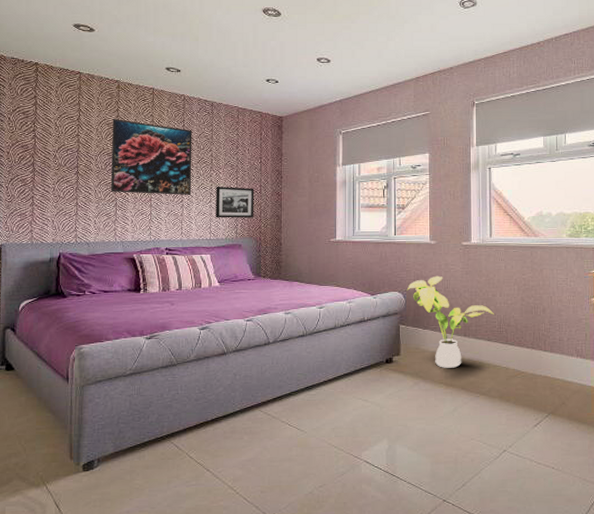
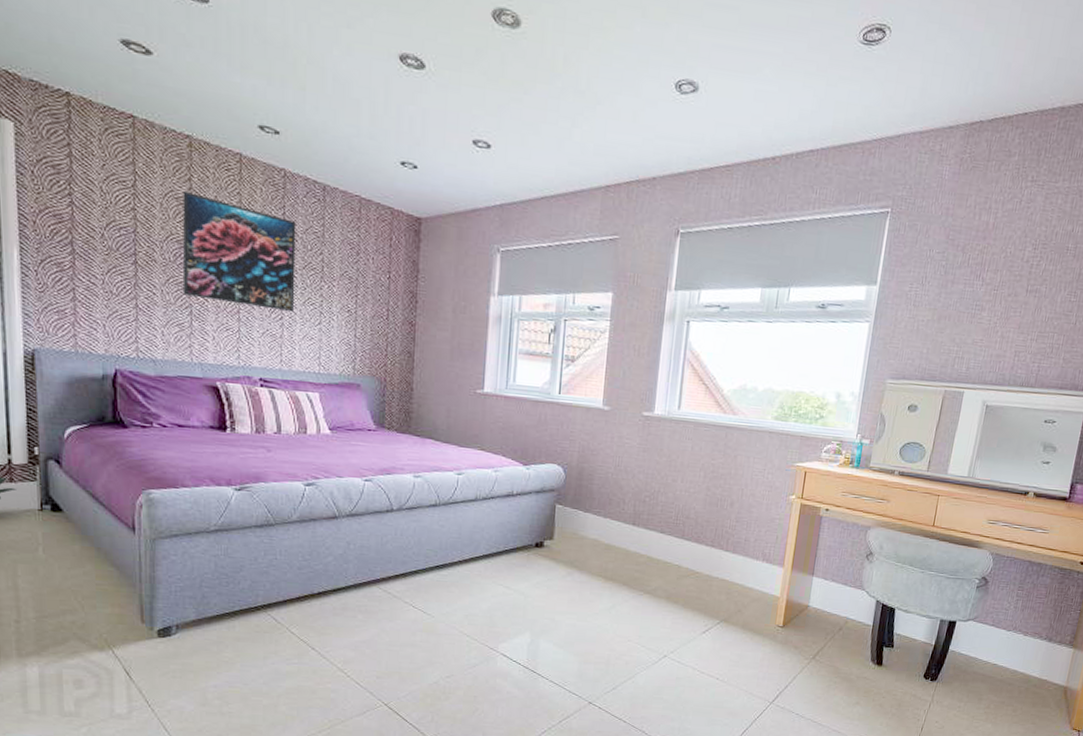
picture frame: present [216,186,255,218] -> none [327,303,380,352]
house plant: present [406,275,494,368] -> none [568,449,672,560]

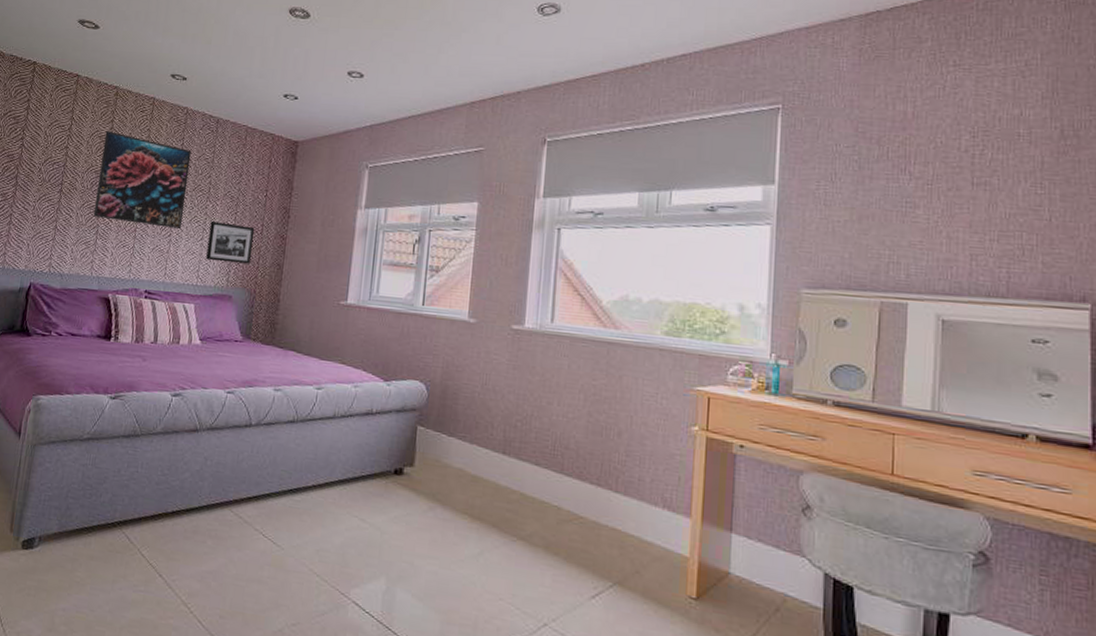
picture frame: none [327,303,380,352] -> present [206,220,255,264]

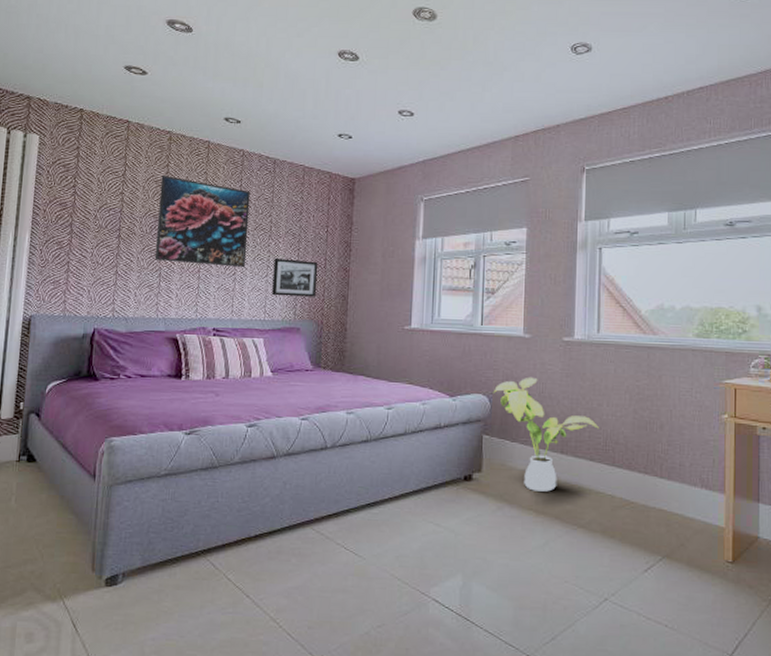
house plant: none [431,366,547,496] -> present [493,377,599,492]

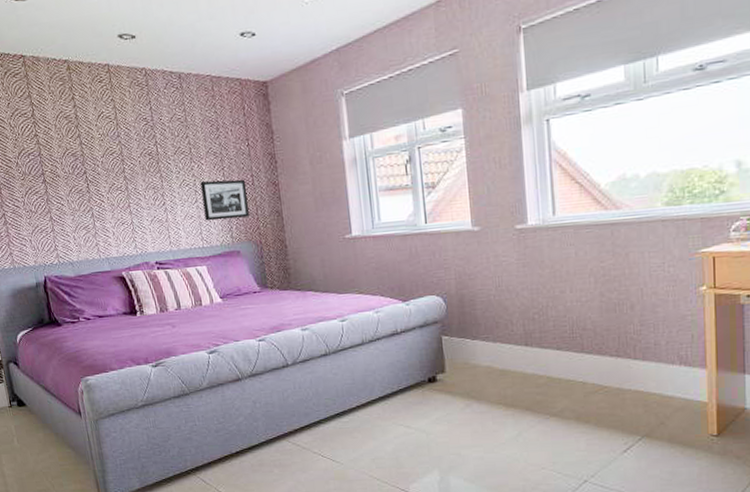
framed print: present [154,174,250,268] -> none [69,109,173,201]
house plant: present [493,377,599,492] -> none [446,271,564,386]

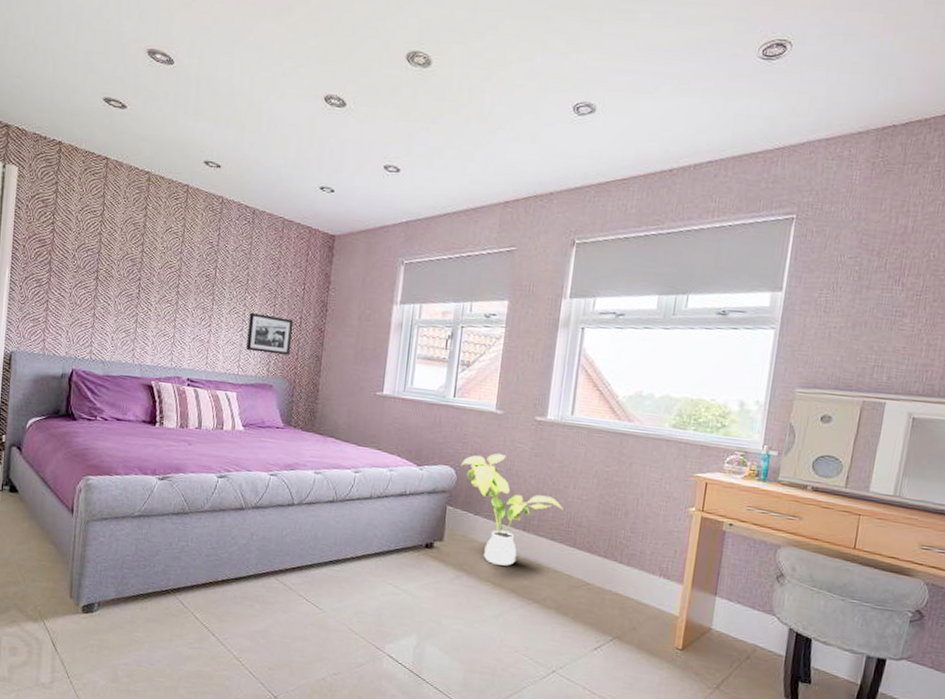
house plant: none [446,271,564,386] -> present [460,453,563,566]

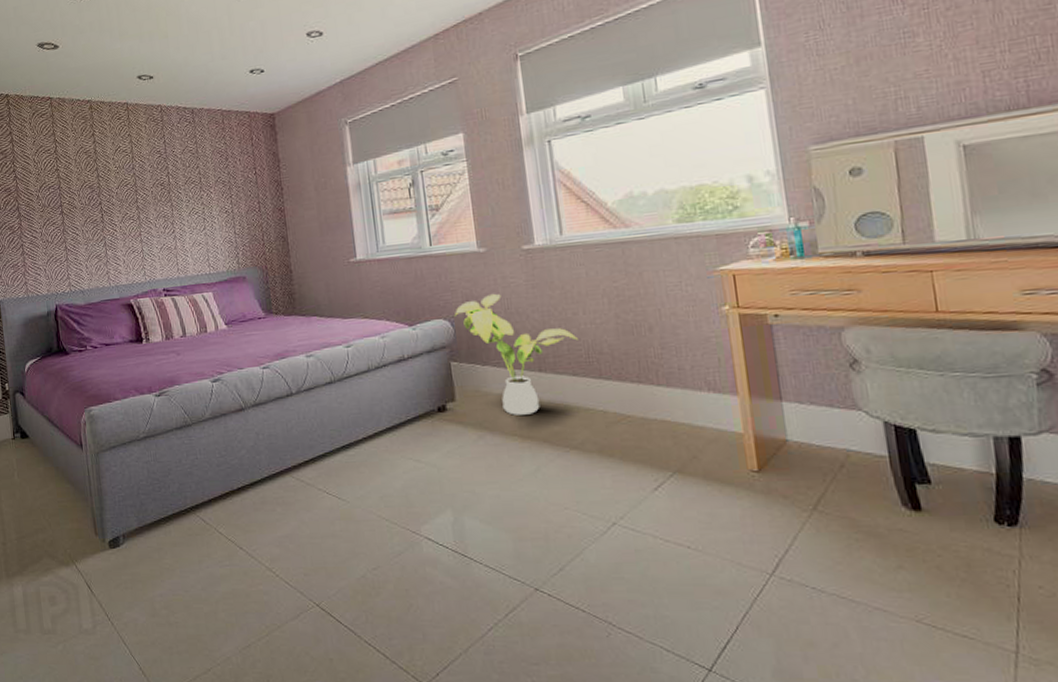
picture frame: present [246,312,294,355] -> none [209,206,256,248]

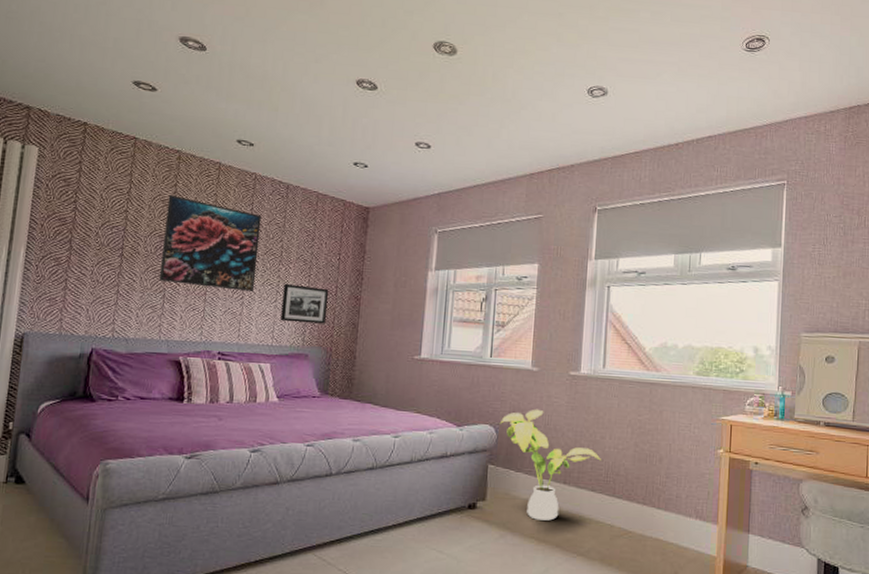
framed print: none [89,144,182,230] -> present [158,194,262,293]
picture frame: none [209,206,256,248] -> present [280,283,329,324]

